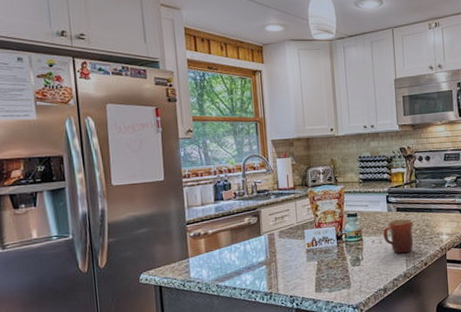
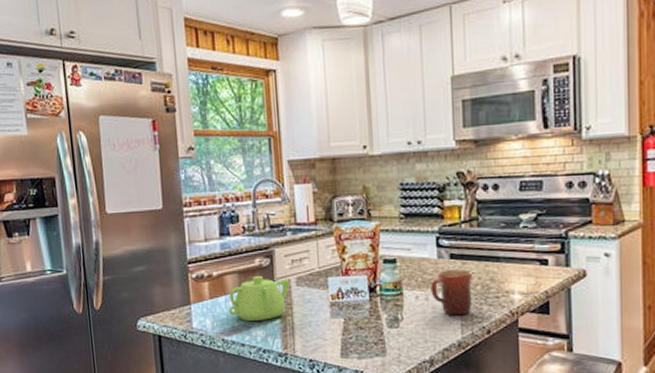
teapot: none [222,231,274,269] -> present [229,275,290,322]

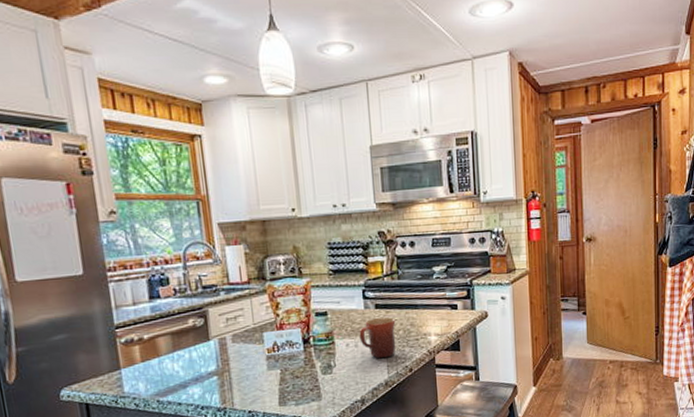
teapot: present [229,275,290,322] -> none [162,335,226,381]

